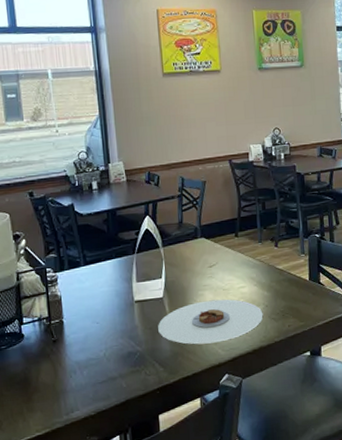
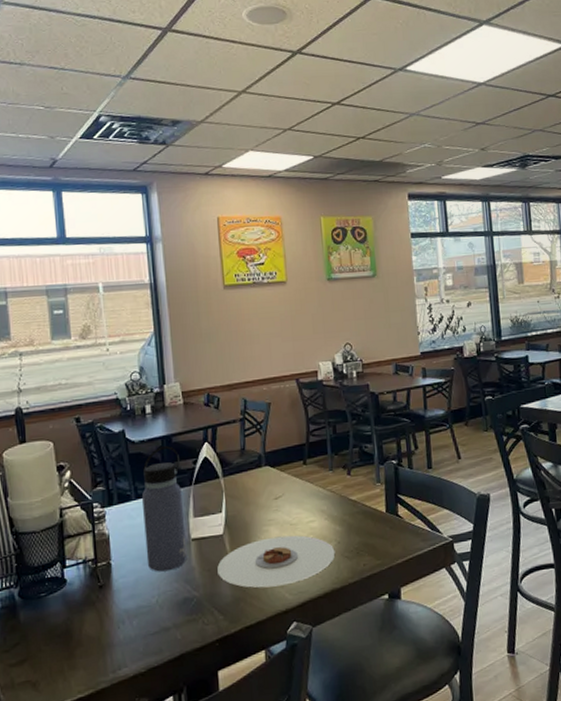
water bottle: none [89,219,131,329] -> present [141,446,187,572]

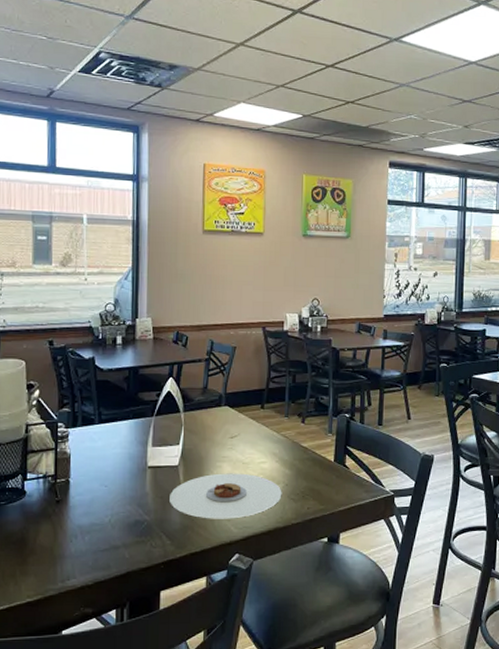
water bottle: present [141,446,187,572] -> none [103,377,144,494]

